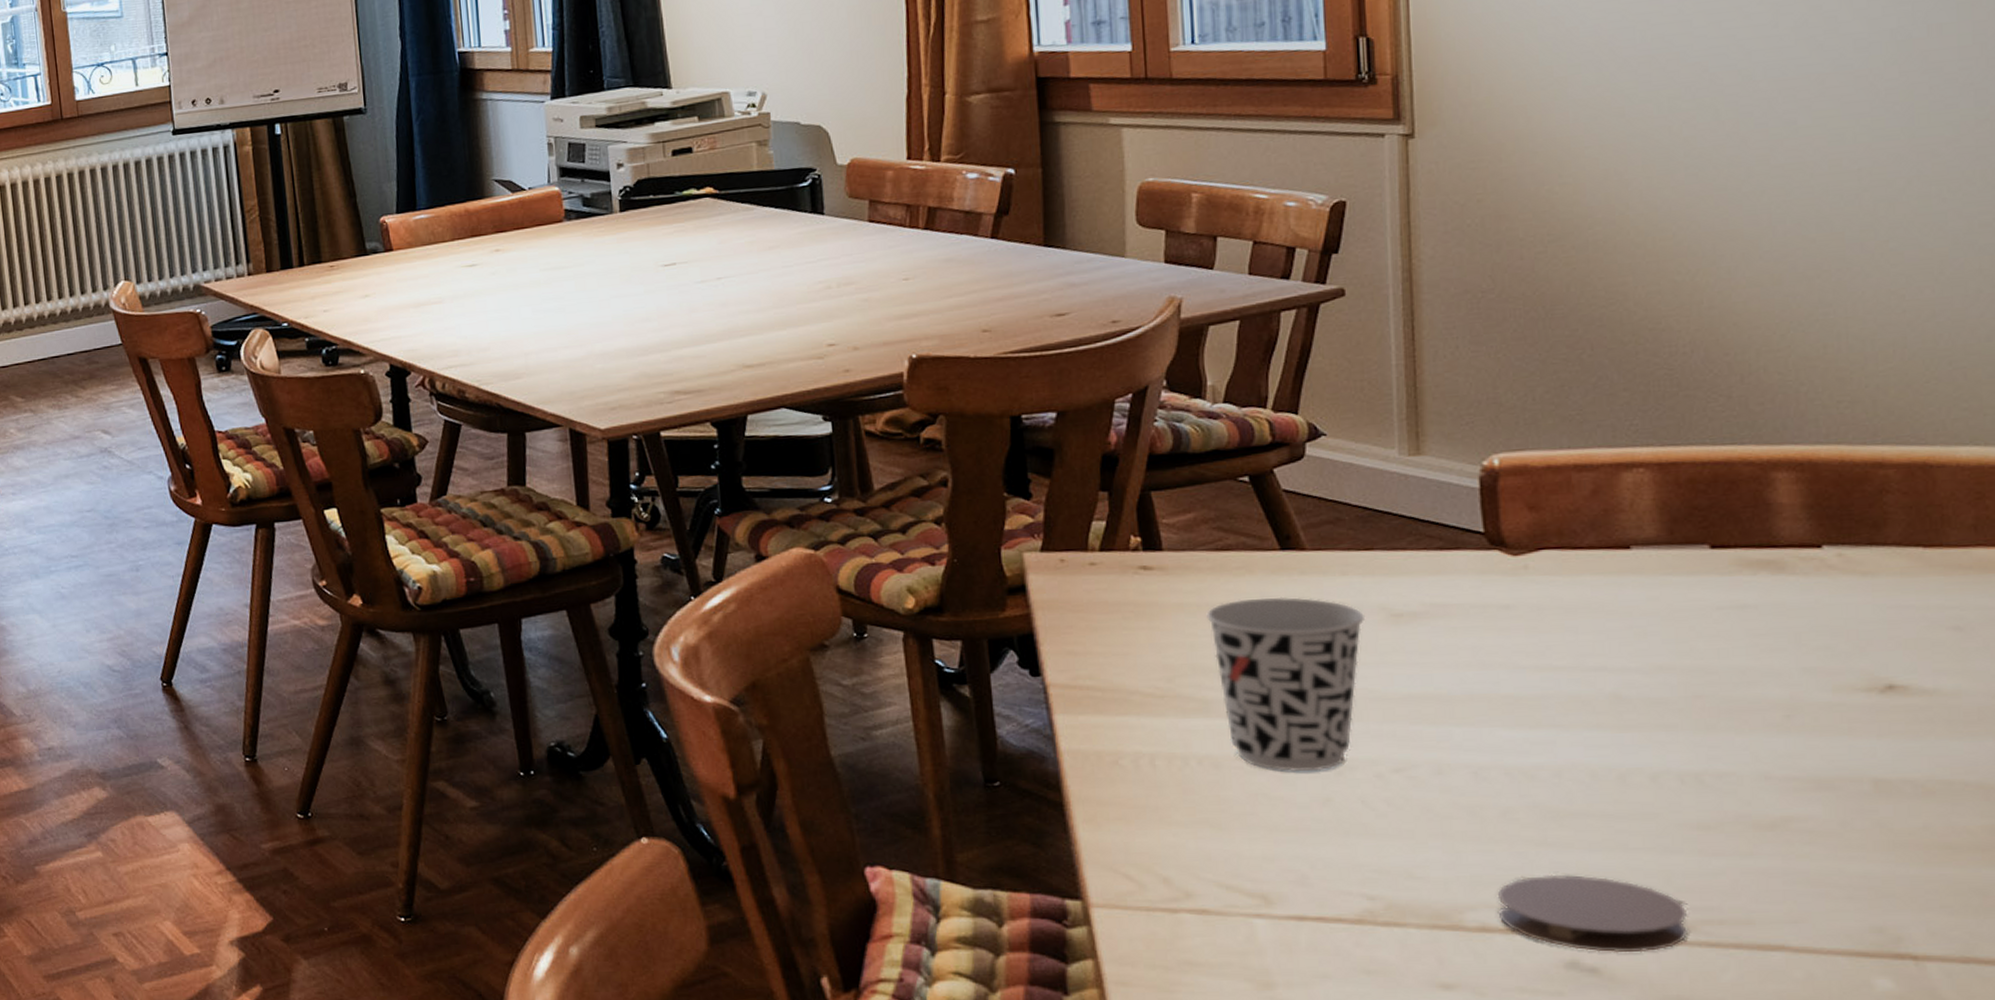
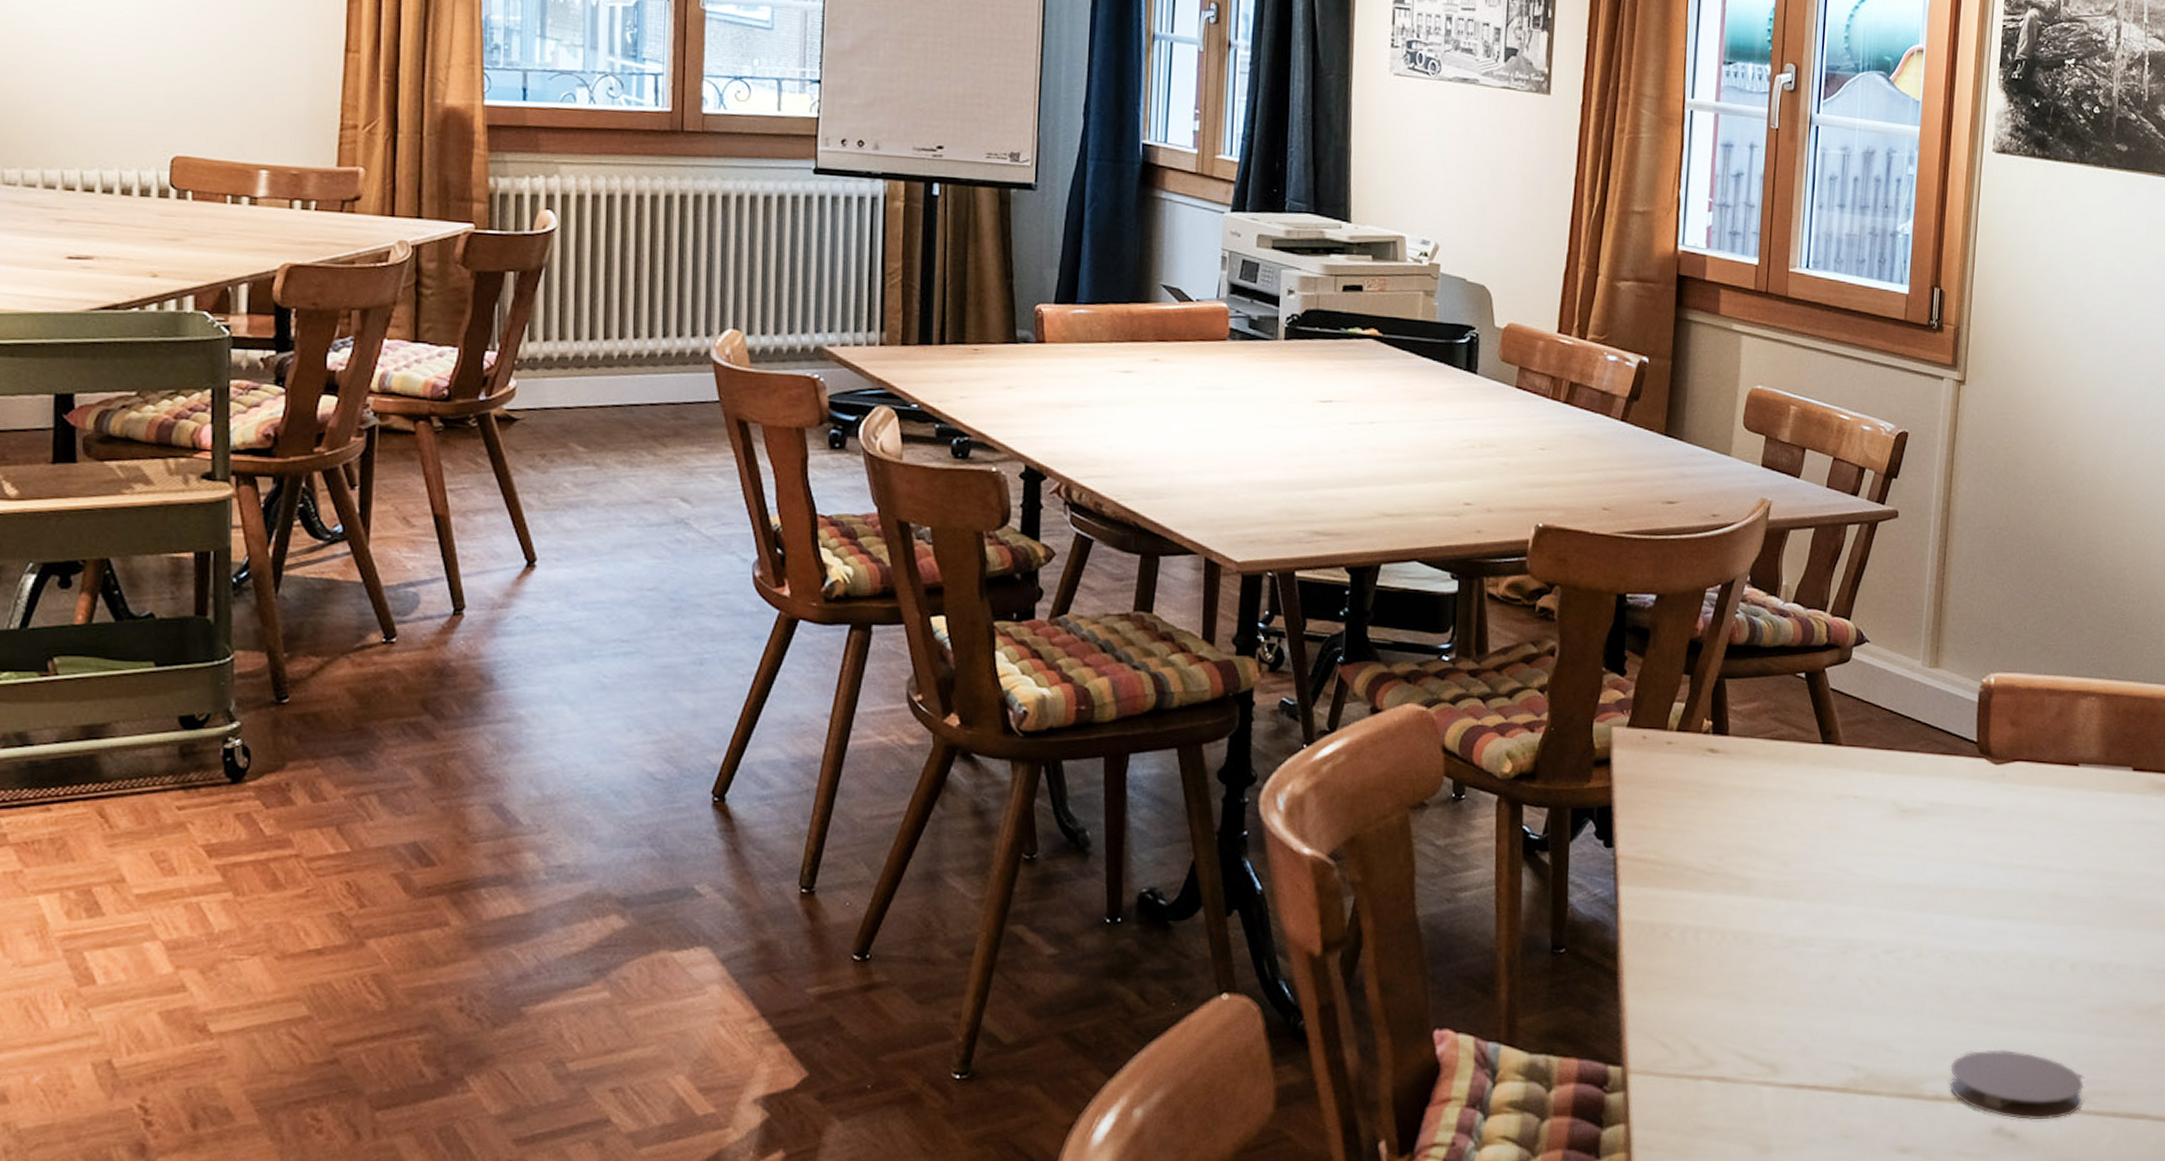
cup: present [1206,597,1366,771] -> none [1757,786,1881,949]

